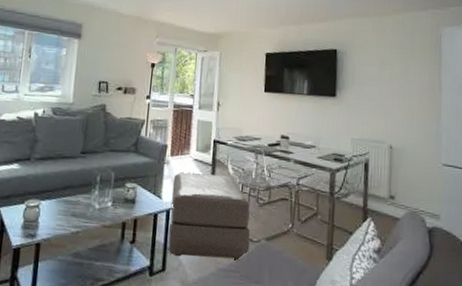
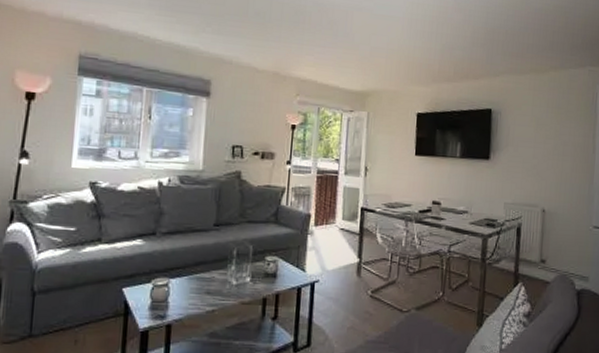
ottoman: present [168,172,251,261] -> none [313,243,400,332]

